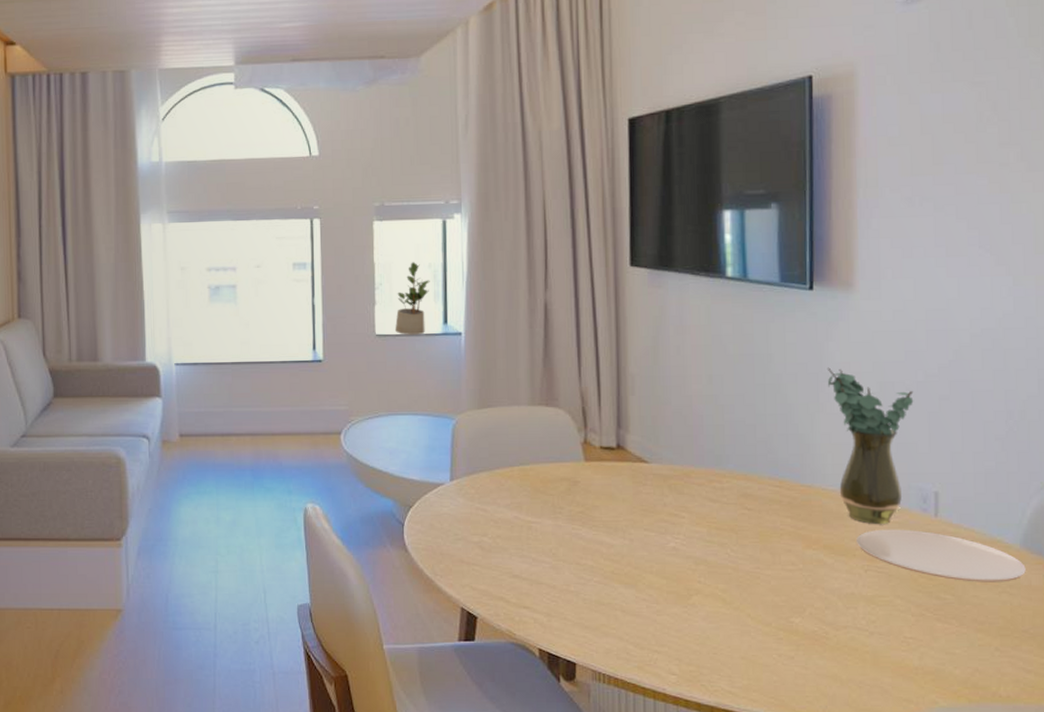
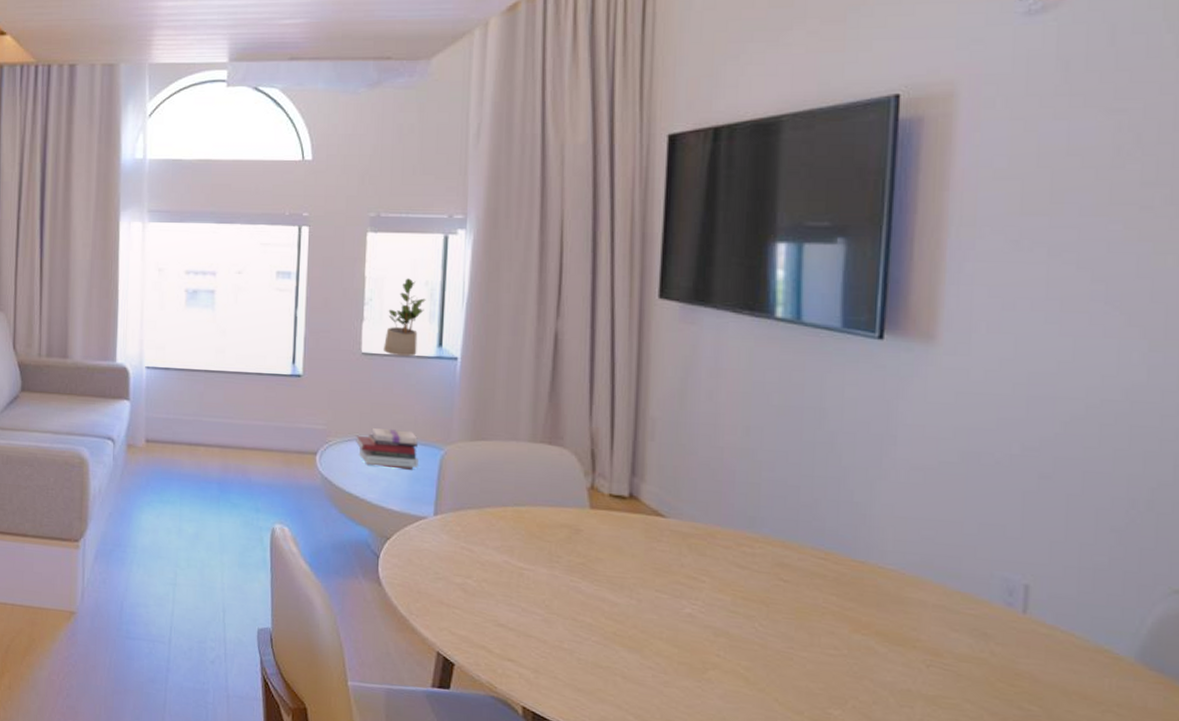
books: none [376,404,433,441] -> present [356,428,418,470]
vase: present [827,367,914,524] -> none [893,429,1005,615]
plate: present [857,529,1026,582] -> none [918,620,1141,700]

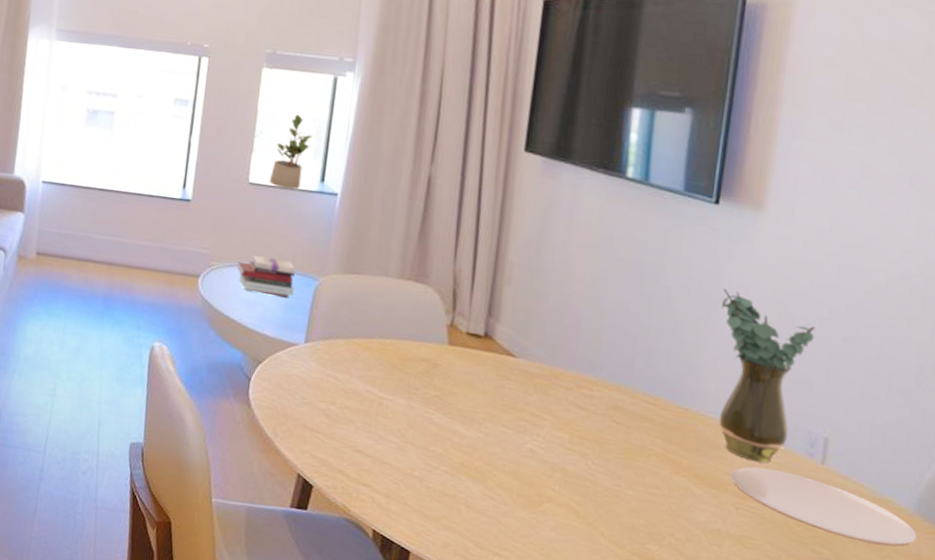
vase: none [893,429,1005,615] -> present [718,288,816,463]
plate: none [918,620,1141,700] -> present [731,466,917,547]

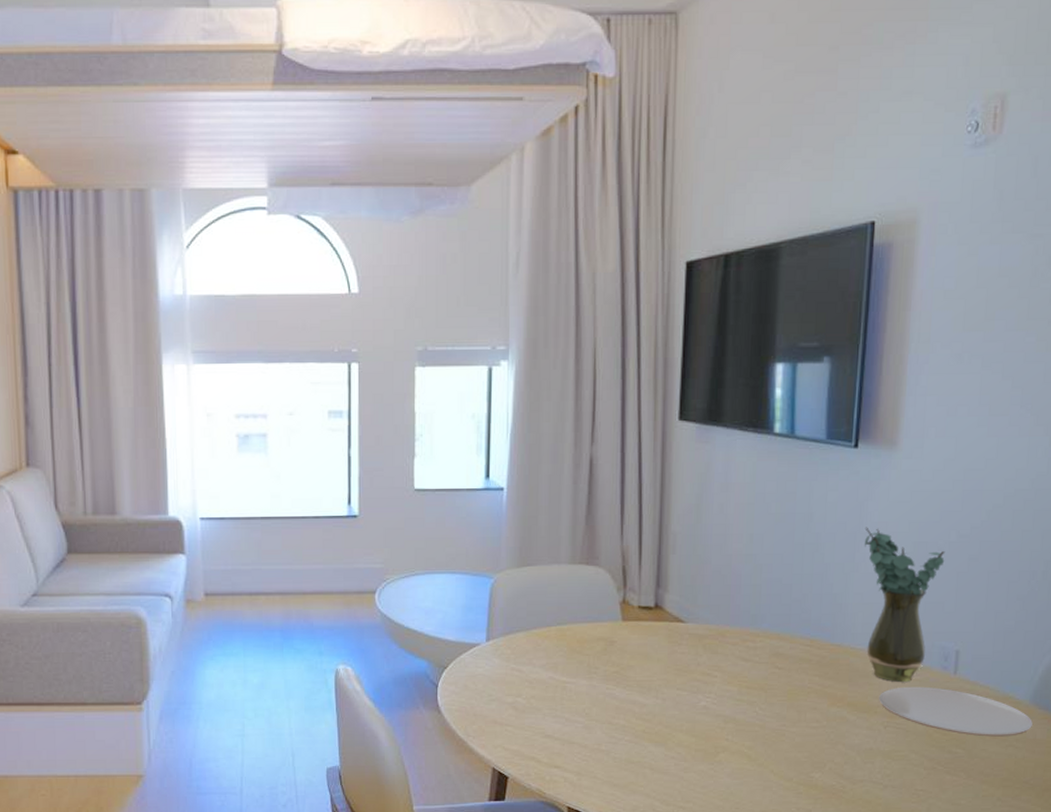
books: present [237,255,295,298] -> none [412,562,471,600]
potted plant: present [269,114,313,190] -> none [434,412,473,490]

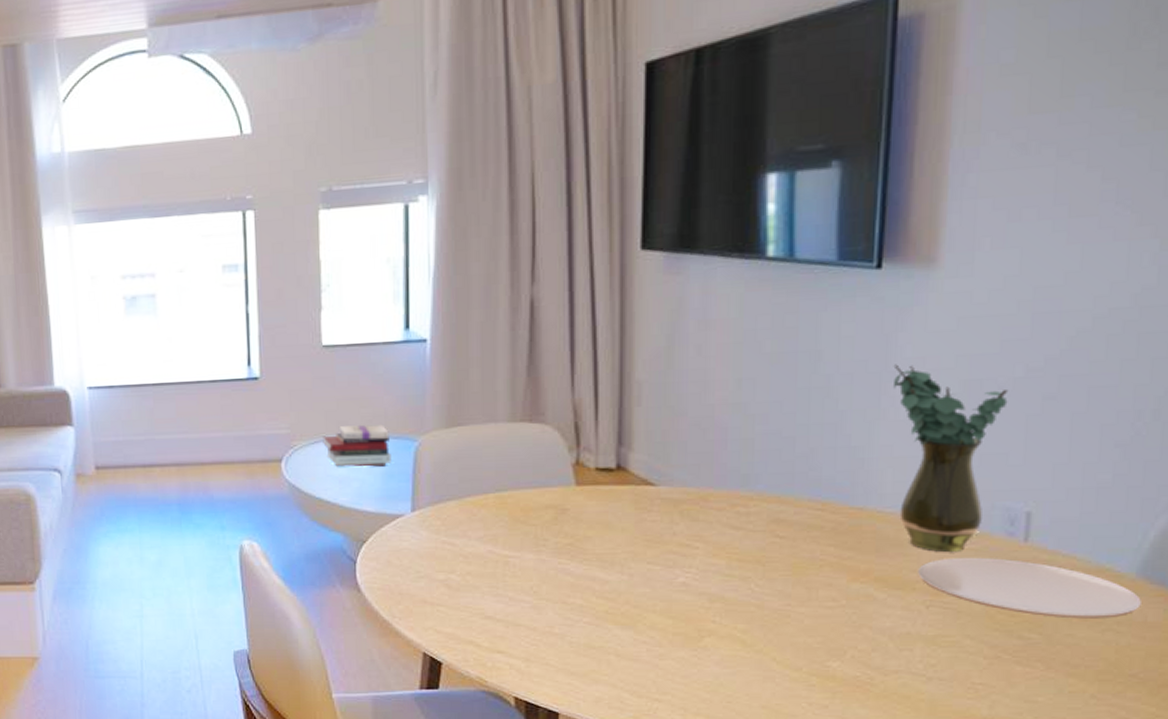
books: none [412,562,471,600] -> present [323,424,391,467]

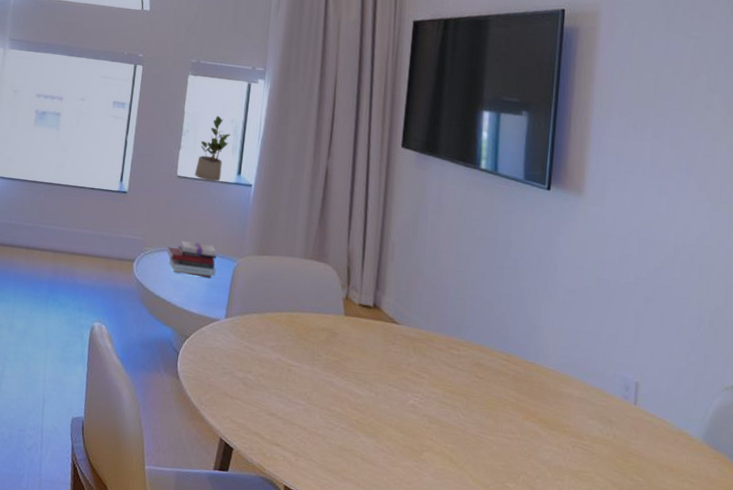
potted plant: none [345,257,389,345] -> present [194,116,231,182]
vase: present [892,364,1009,552] -> none [555,259,625,406]
plate: present [918,557,1141,619] -> none [568,410,705,472]

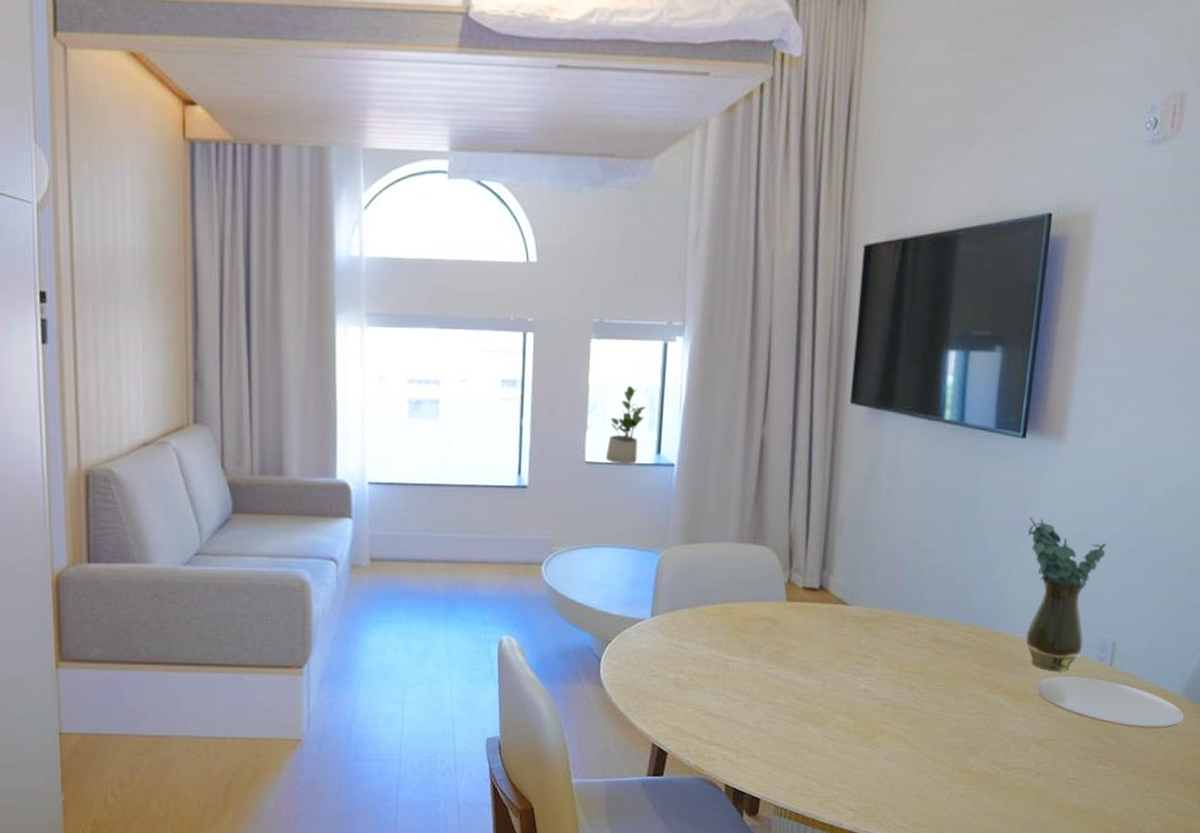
books: present [167,241,217,278] -> none [579,536,638,575]
vase: none [555,259,625,406] -> present [1025,517,1107,671]
plate: none [568,410,705,472] -> present [1036,676,1184,729]

